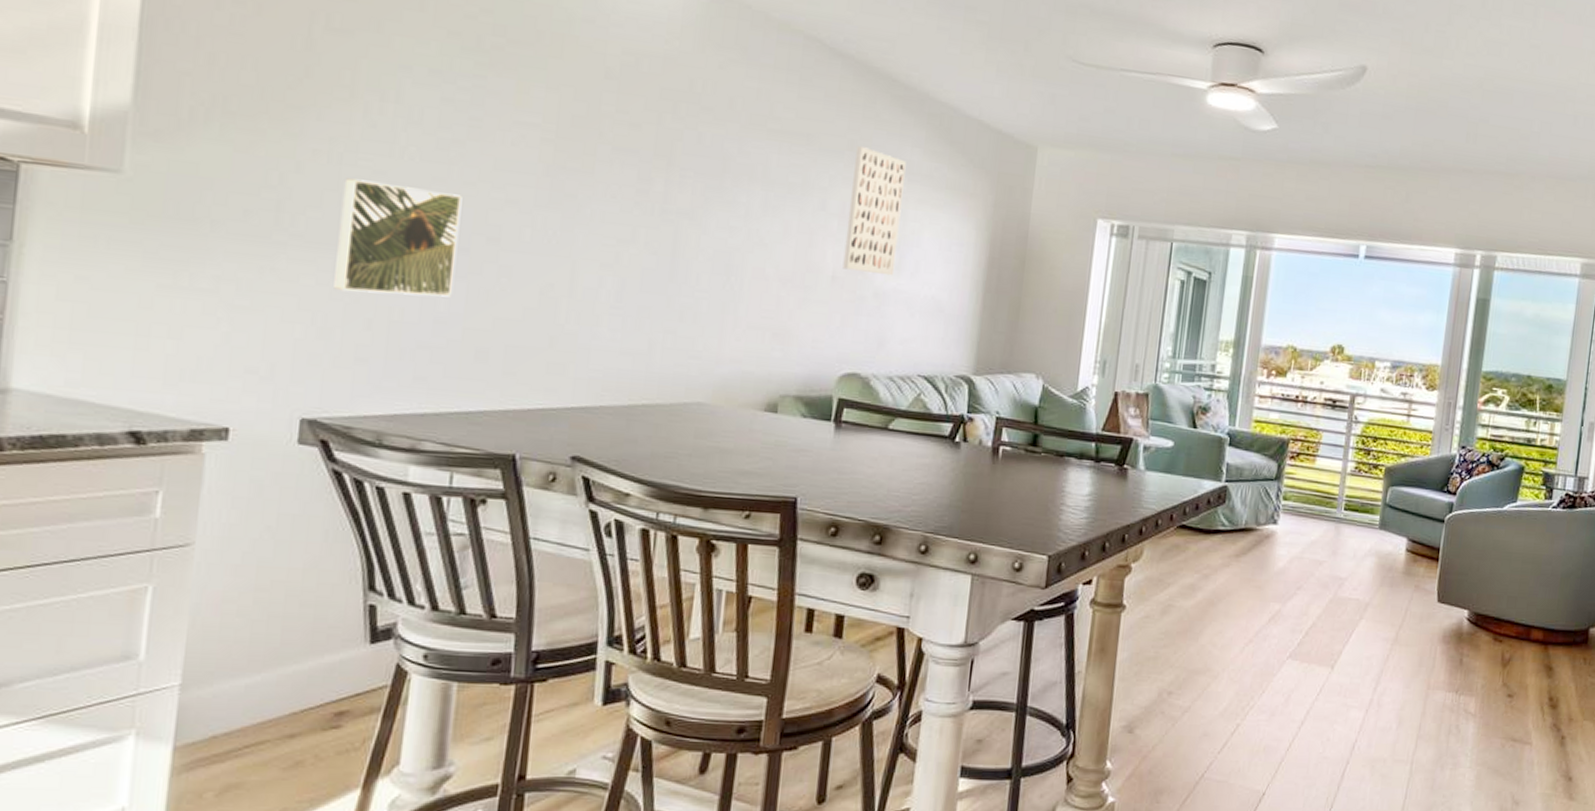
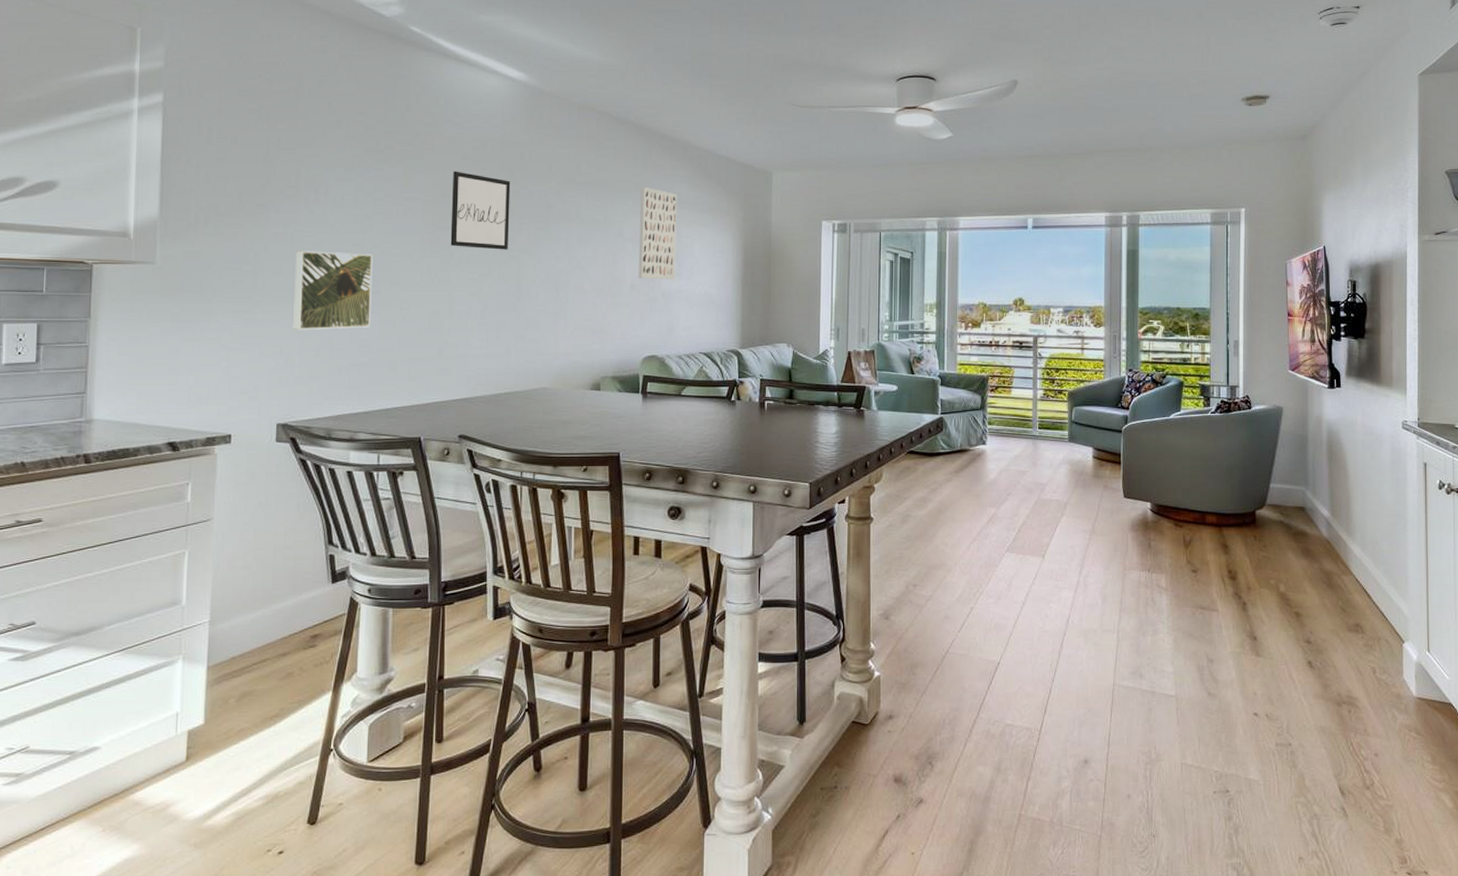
wall art: none [578,92,673,211] -> present [450,171,511,250]

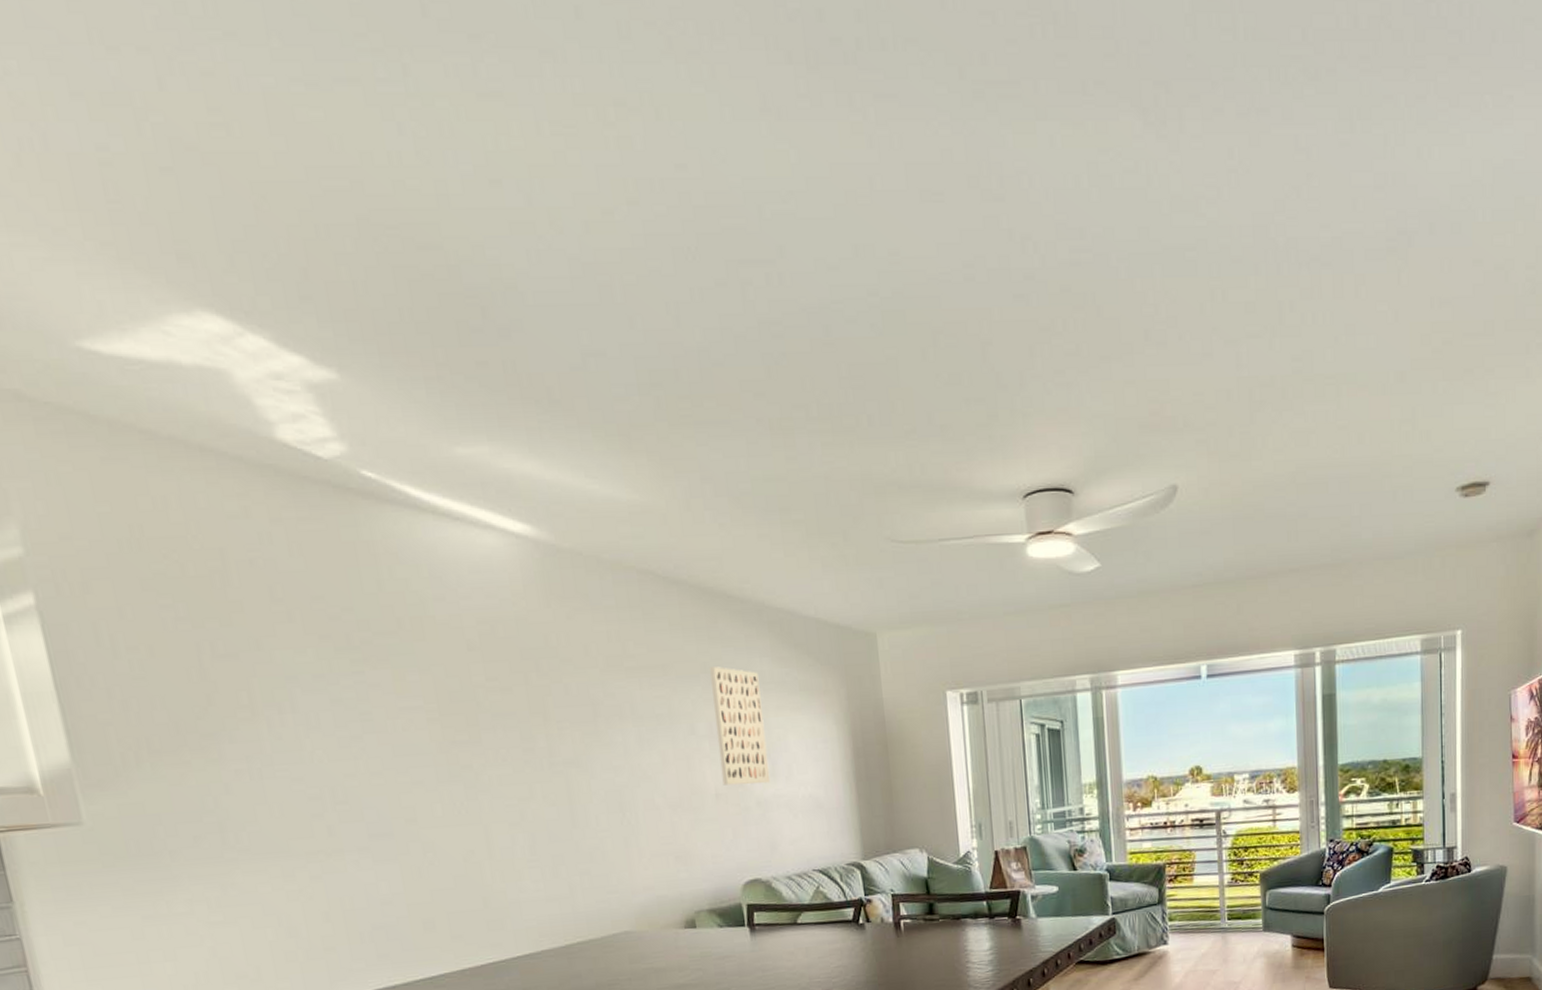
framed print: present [293,251,373,331] -> none [269,786,389,893]
wall art: present [450,171,511,250] -> none [458,666,550,767]

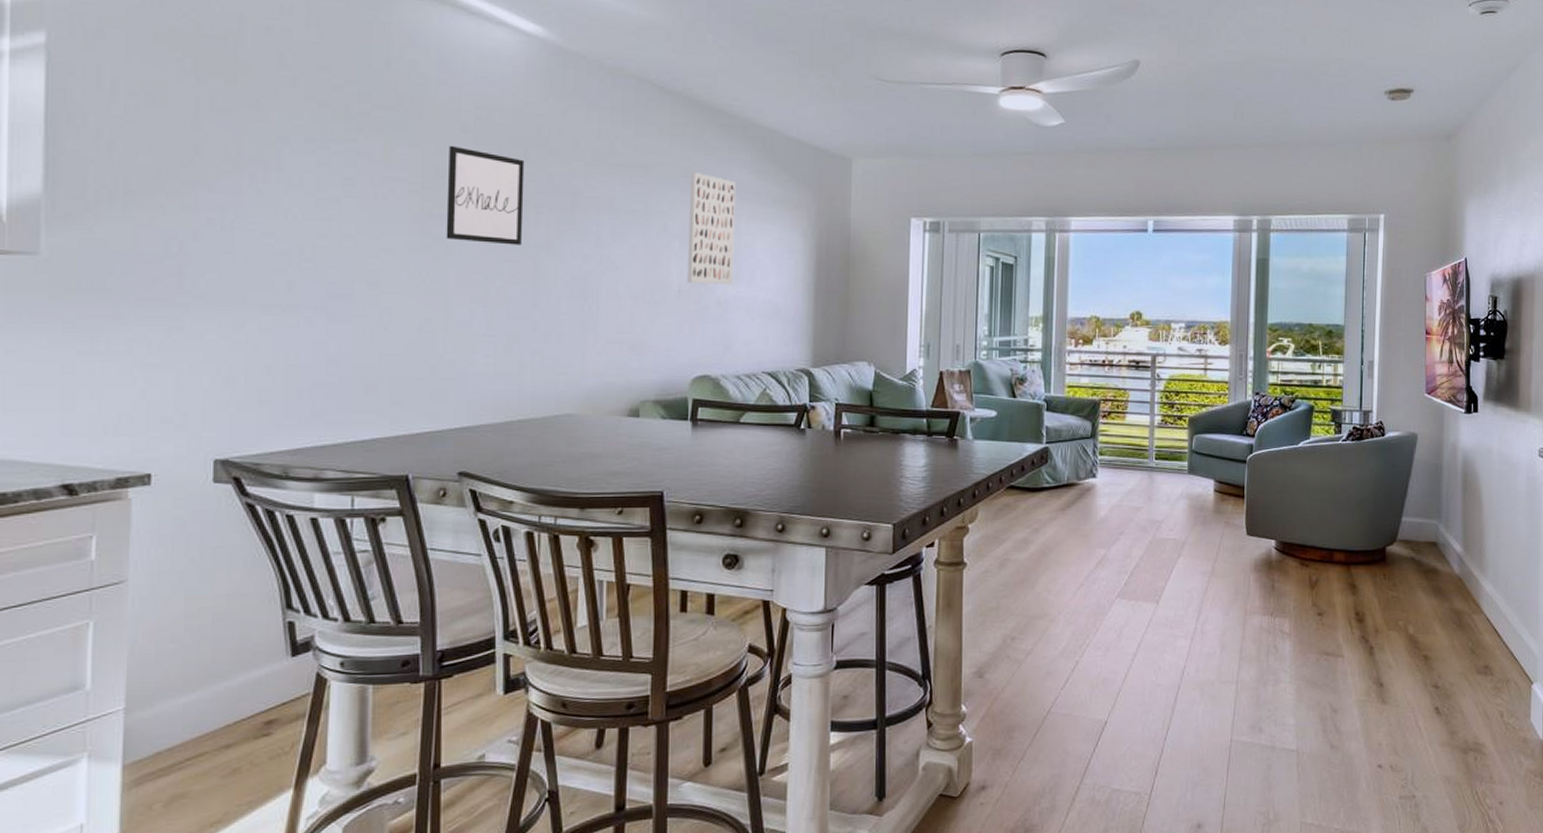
wall art: none [458,666,550,767] -> present [446,145,525,245]

